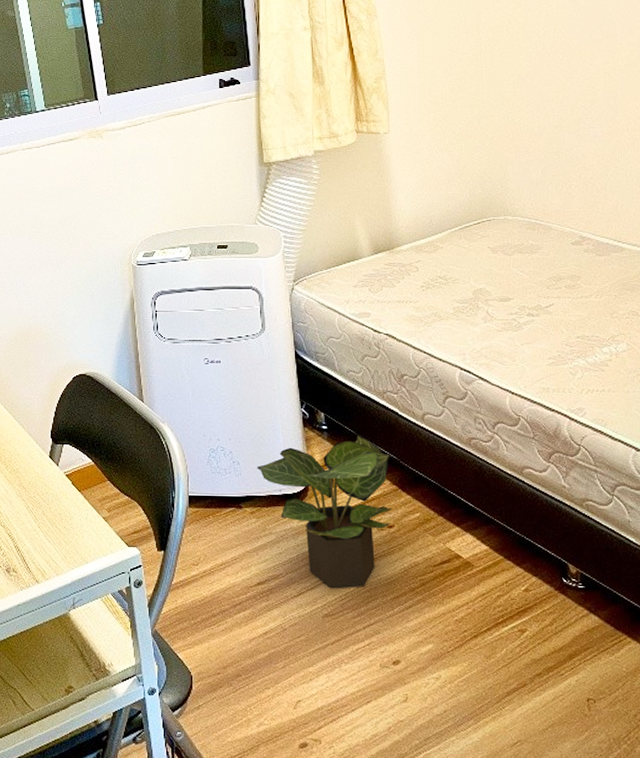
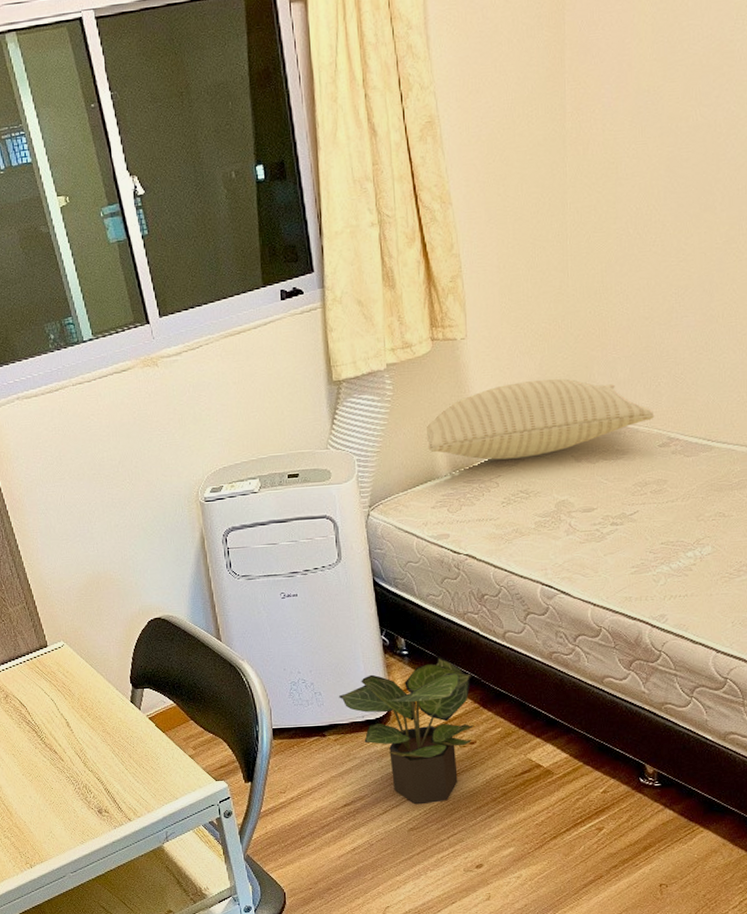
pillow: none [349,174,567,246] -> present [426,378,655,460]

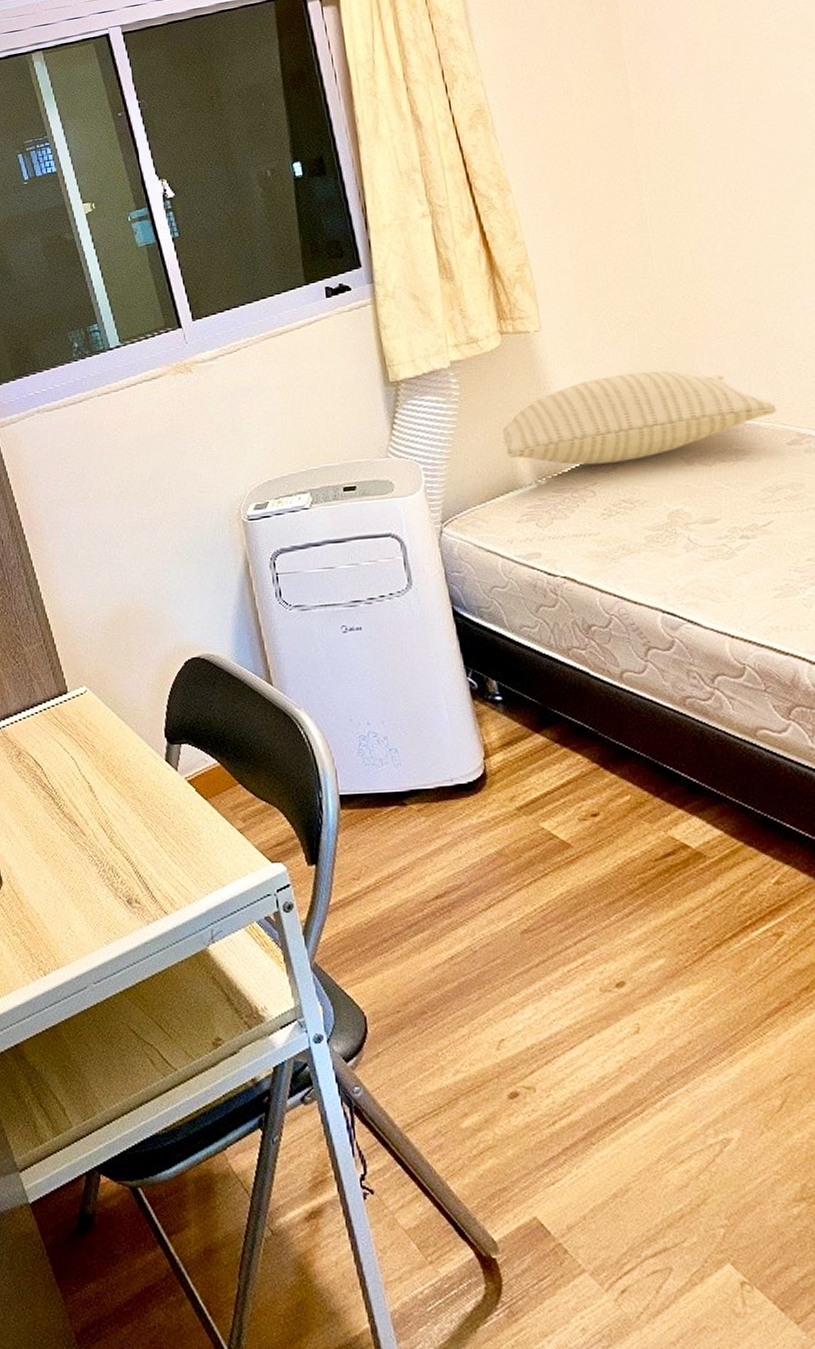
potted plant: present [338,657,473,805] -> none [419,703,594,898]

